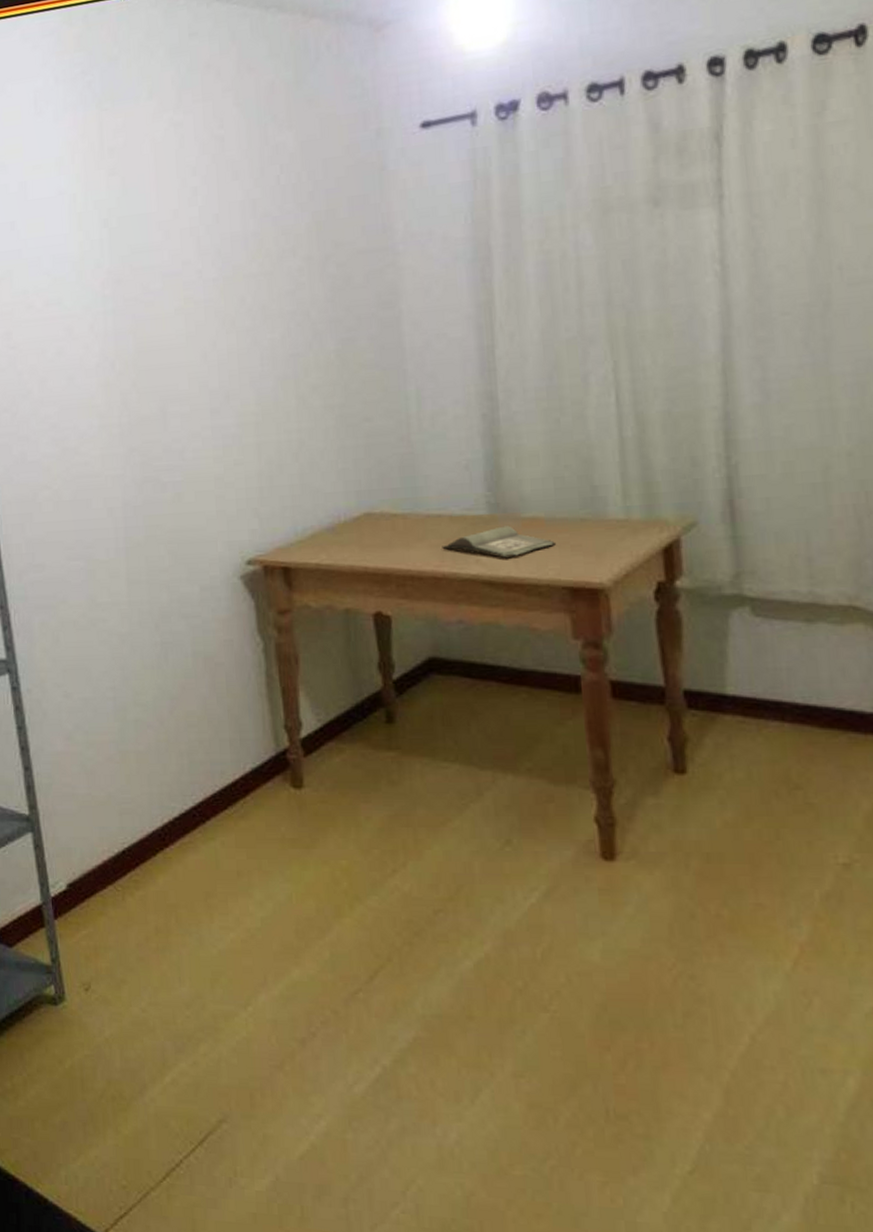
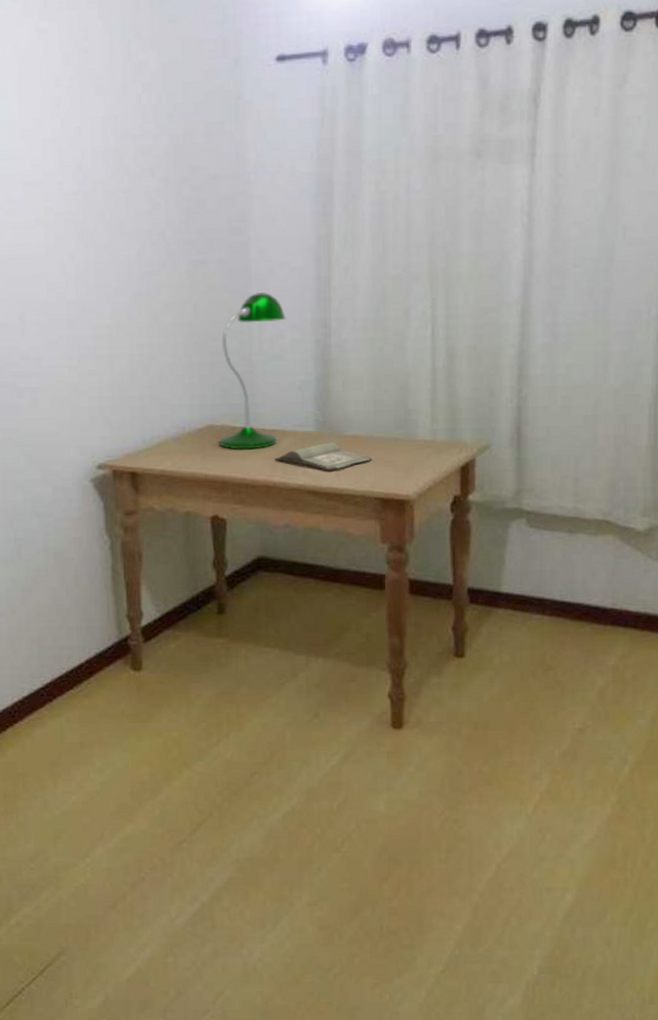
desk lamp: none [376,366,448,539] -> present [219,291,287,450]

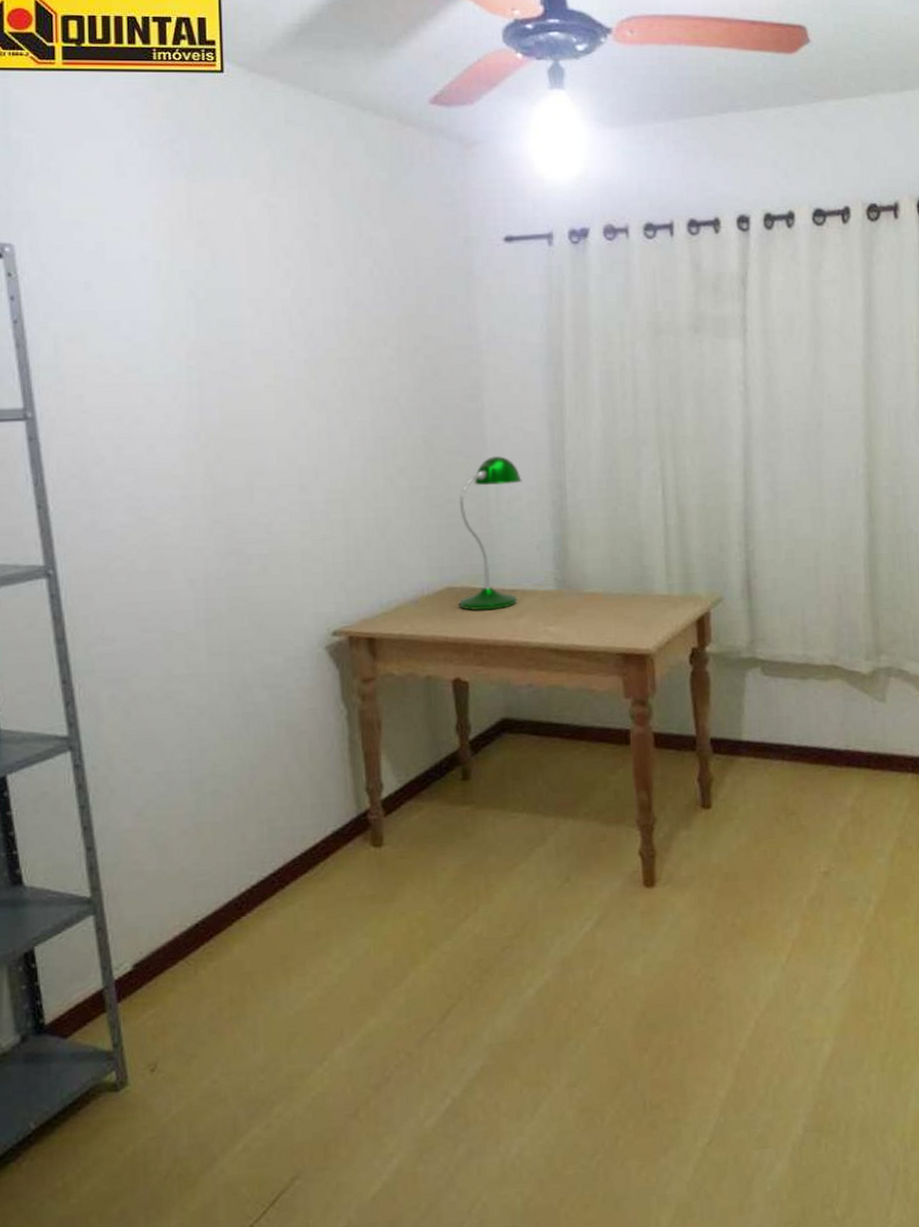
hardback book: present [274,442,373,472] -> none [515,600,613,629]

